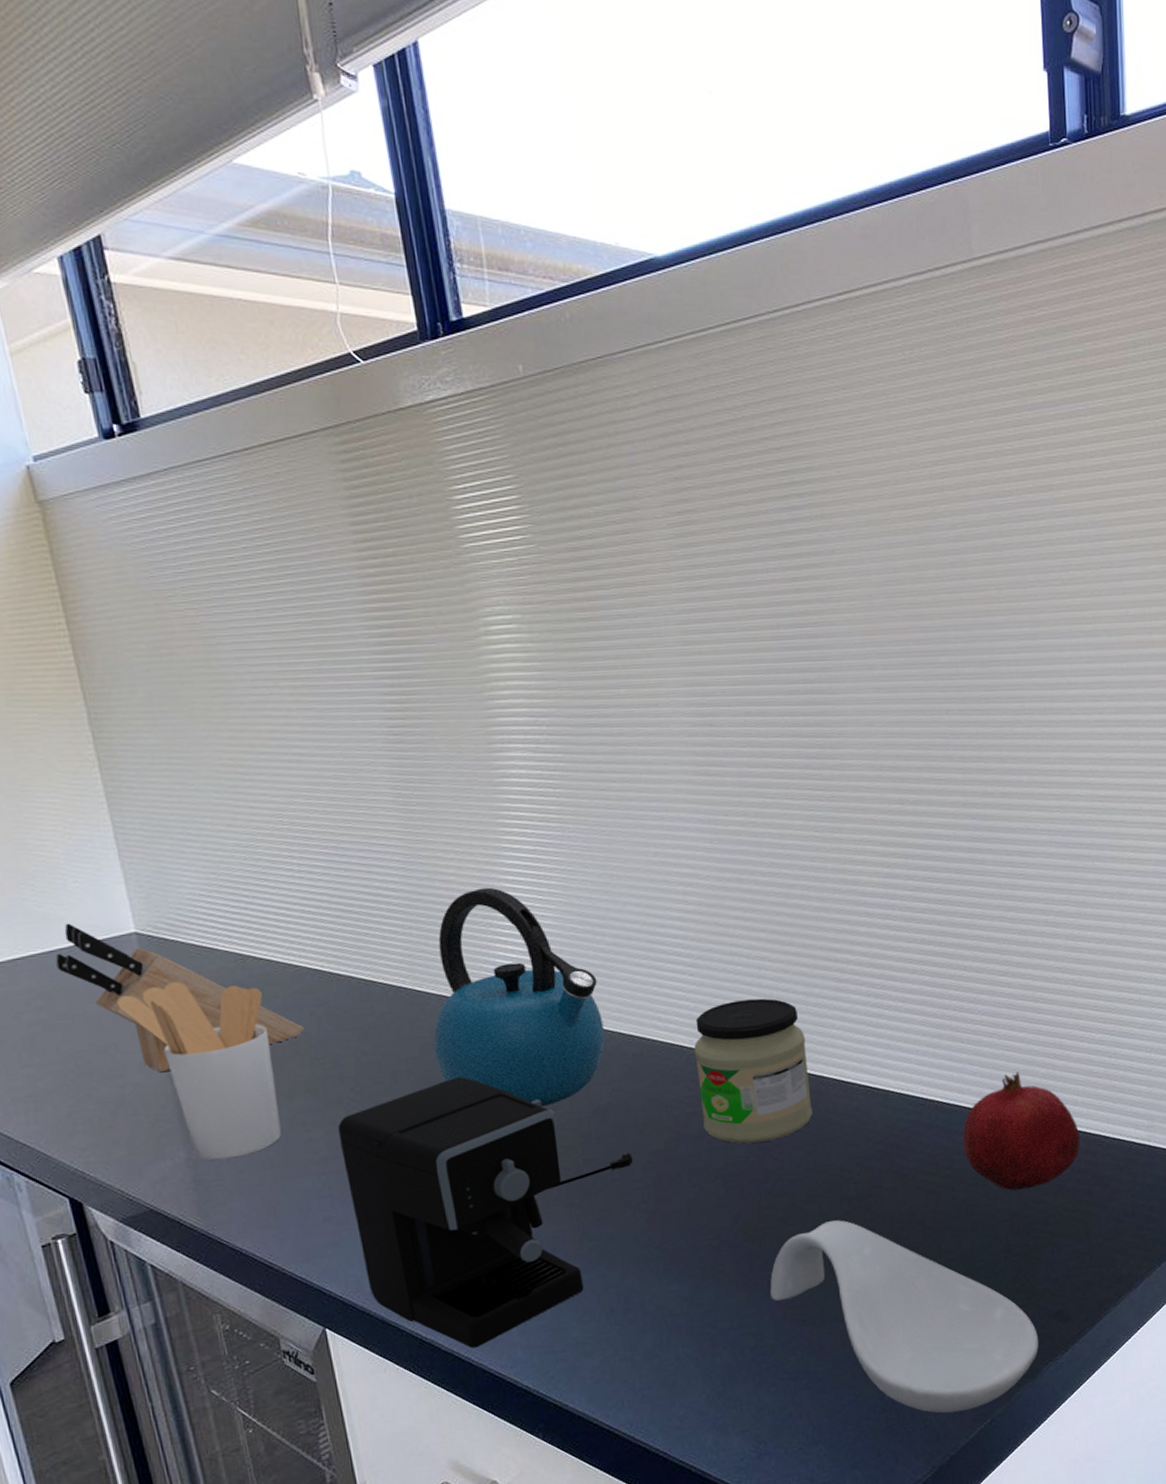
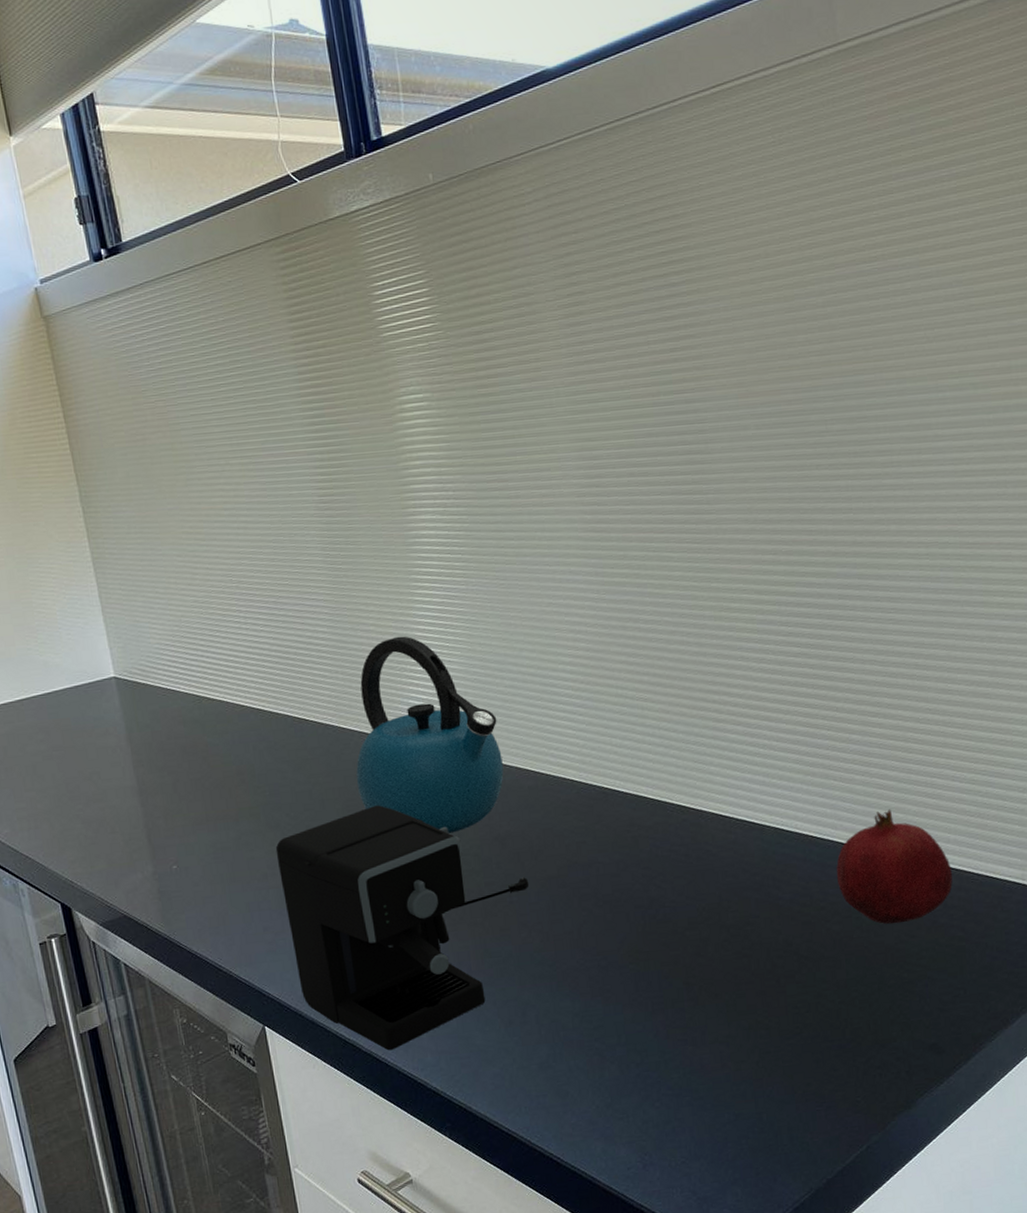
knife block: present [55,923,304,1073] -> none [52,669,249,798]
utensil holder: present [115,982,282,1161] -> none [98,719,230,875]
jar: present [693,998,813,1144] -> none [583,736,693,872]
spoon rest: present [770,1220,1039,1413] -> none [654,946,914,1137]

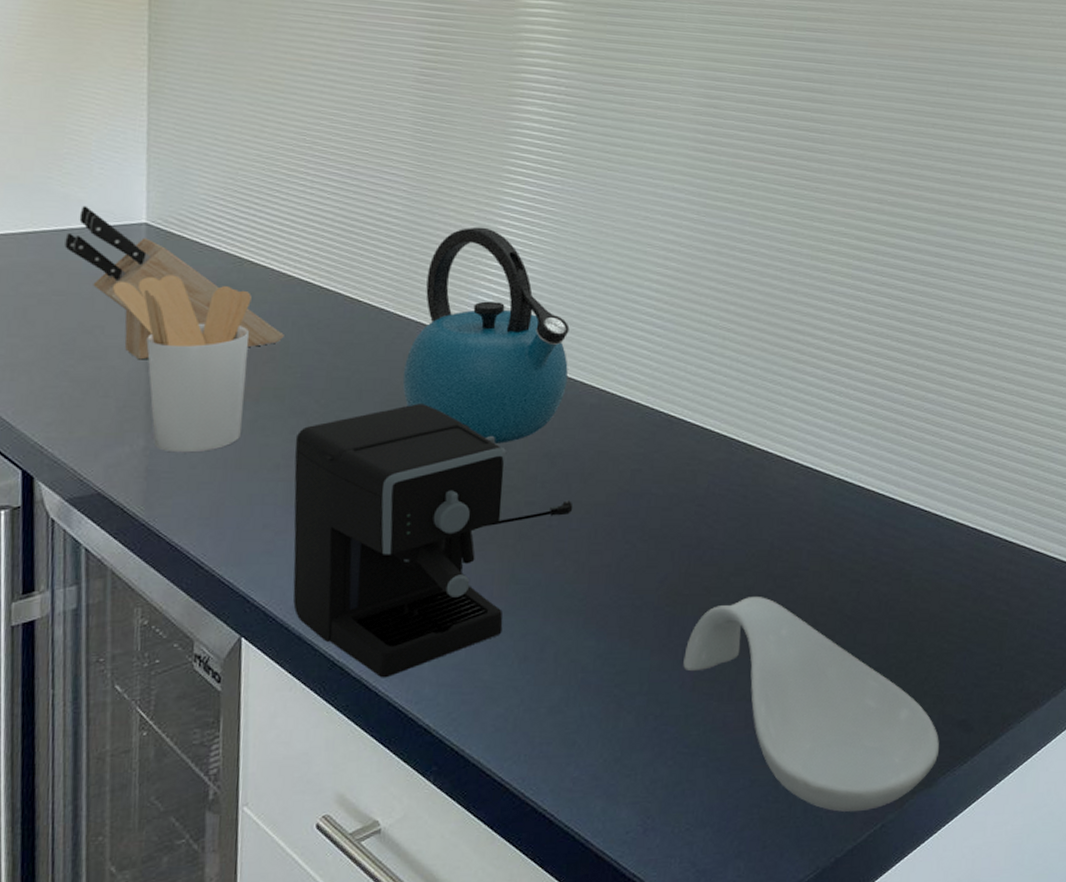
knife block: none [52,669,249,798] -> present [65,205,284,360]
utensil holder: none [98,719,230,875] -> present [111,275,252,453]
spoon rest: none [654,946,914,1137] -> present [683,597,940,812]
fruit: present [836,809,953,925] -> none [892,473,1005,591]

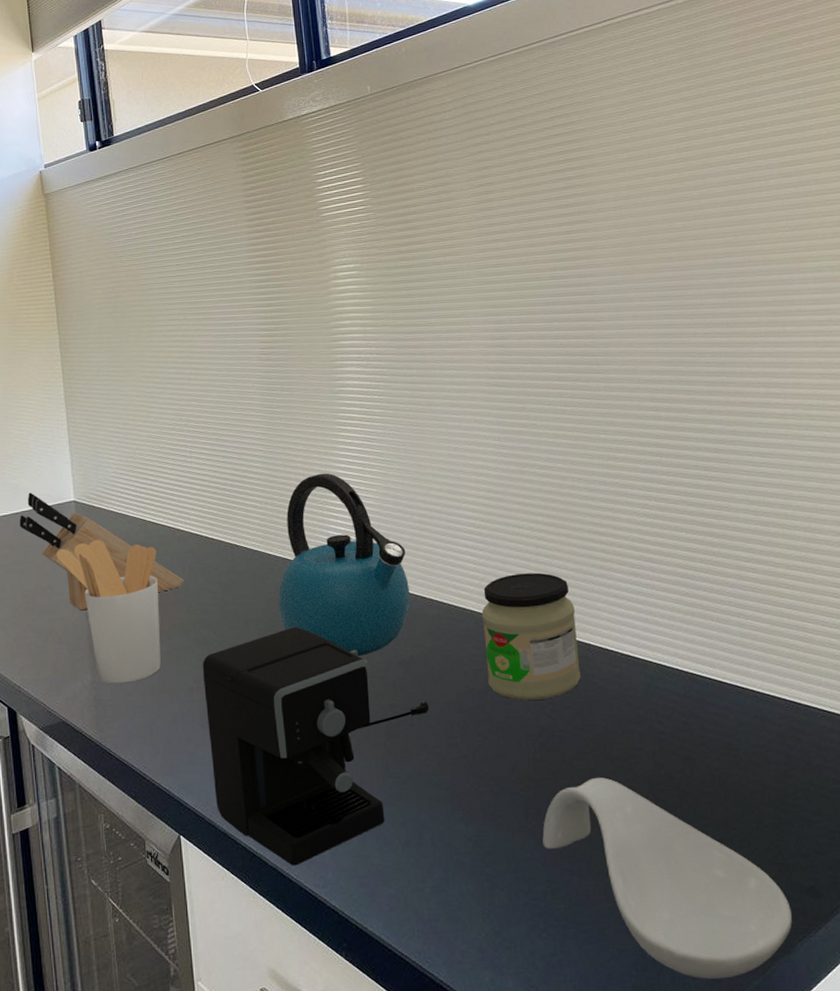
jar: none [646,367,757,508] -> present [481,572,581,701]

